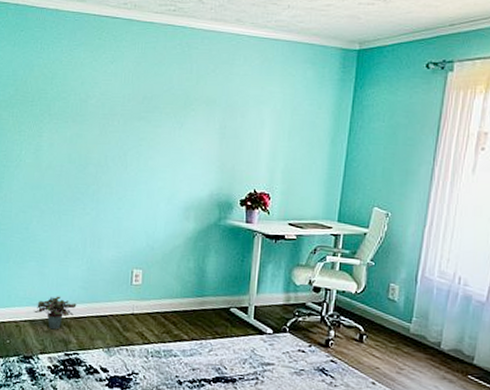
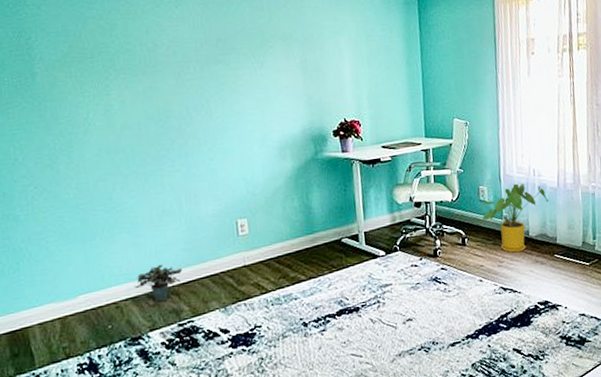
house plant: none [386,288,472,364] -> present [481,183,548,253]

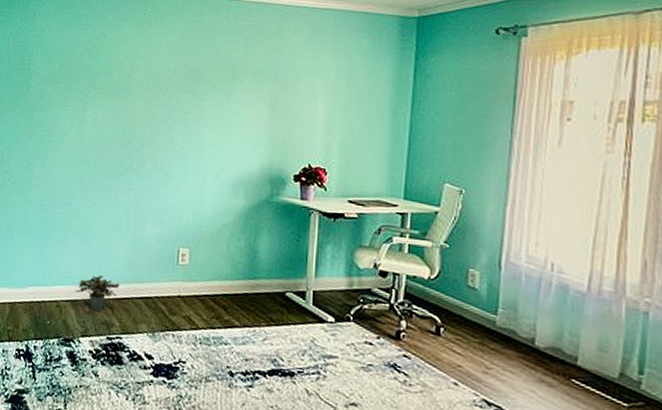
house plant: present [481,183,548,253] -> none [467,275,570,363]

